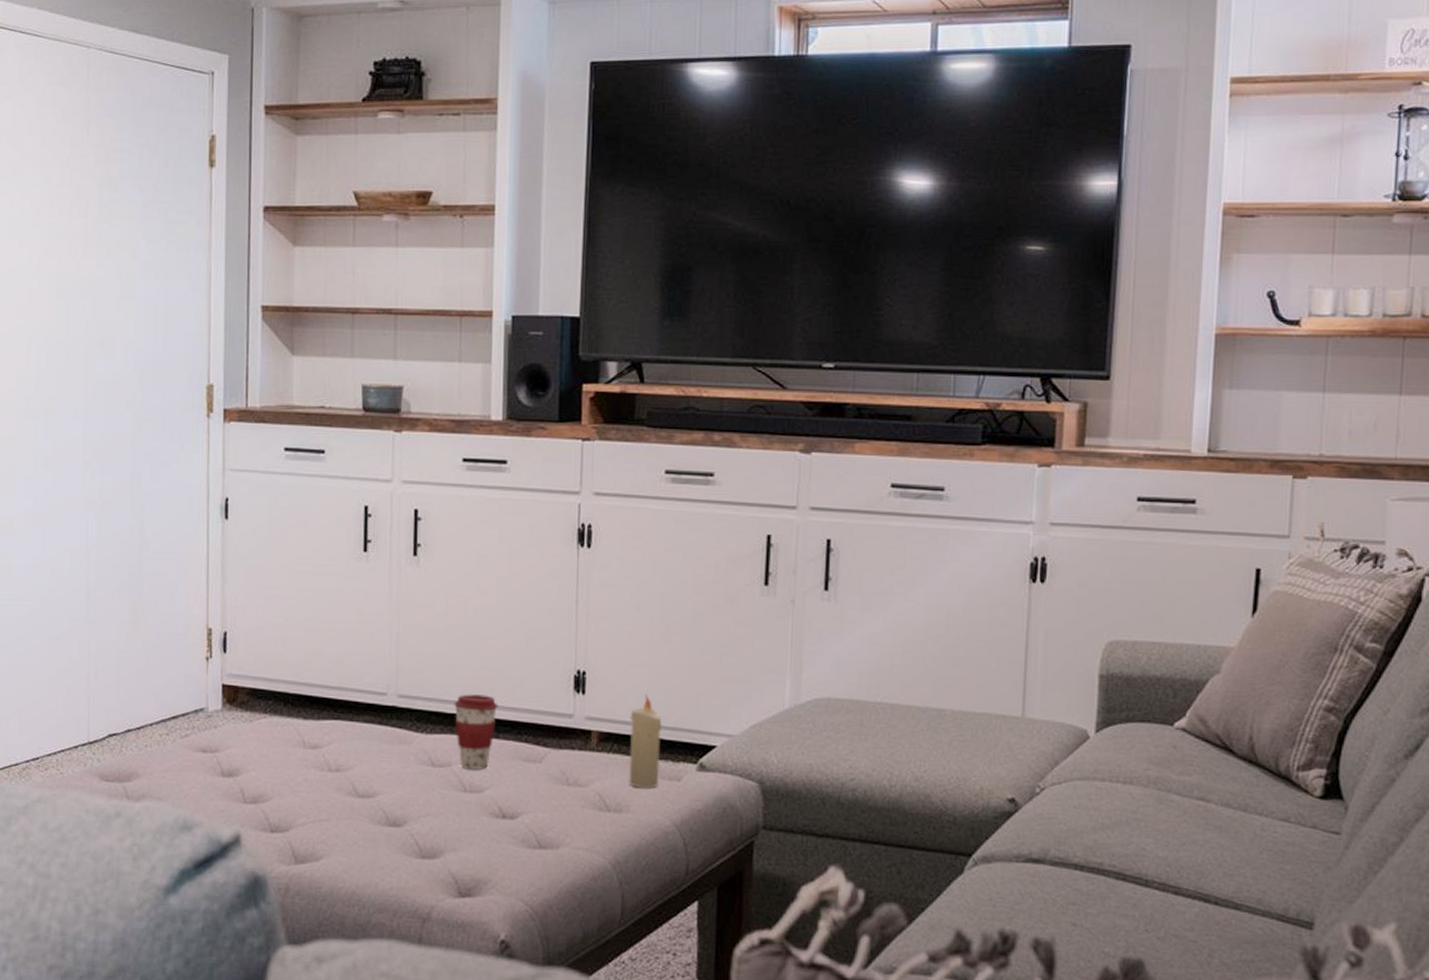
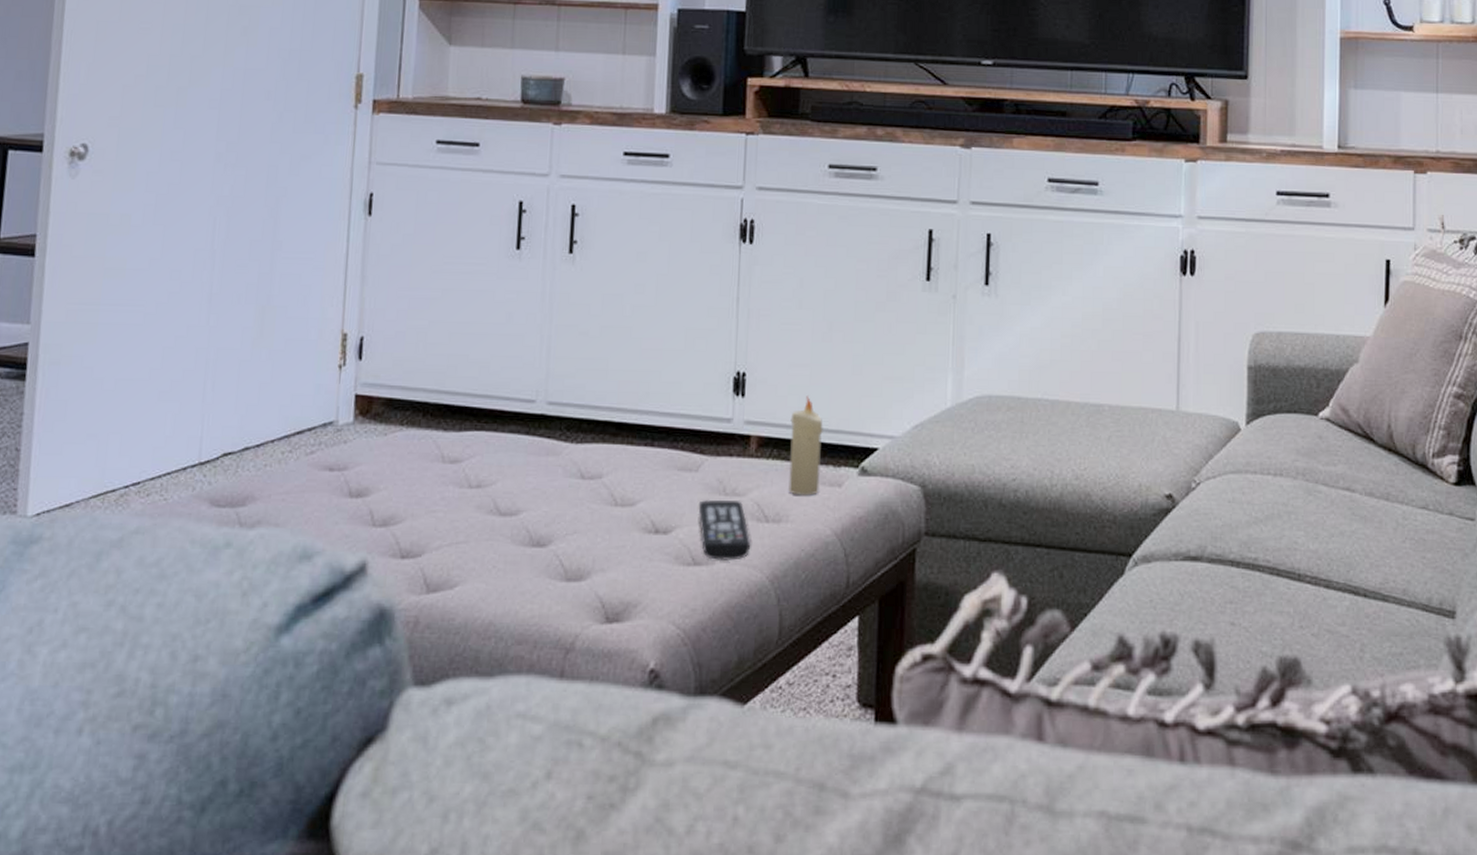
coffee cup: present [454,694,498,770] -> none [607,399,654,481]
remote control: none [542,788,594,846] -> present [698,499,751,560]

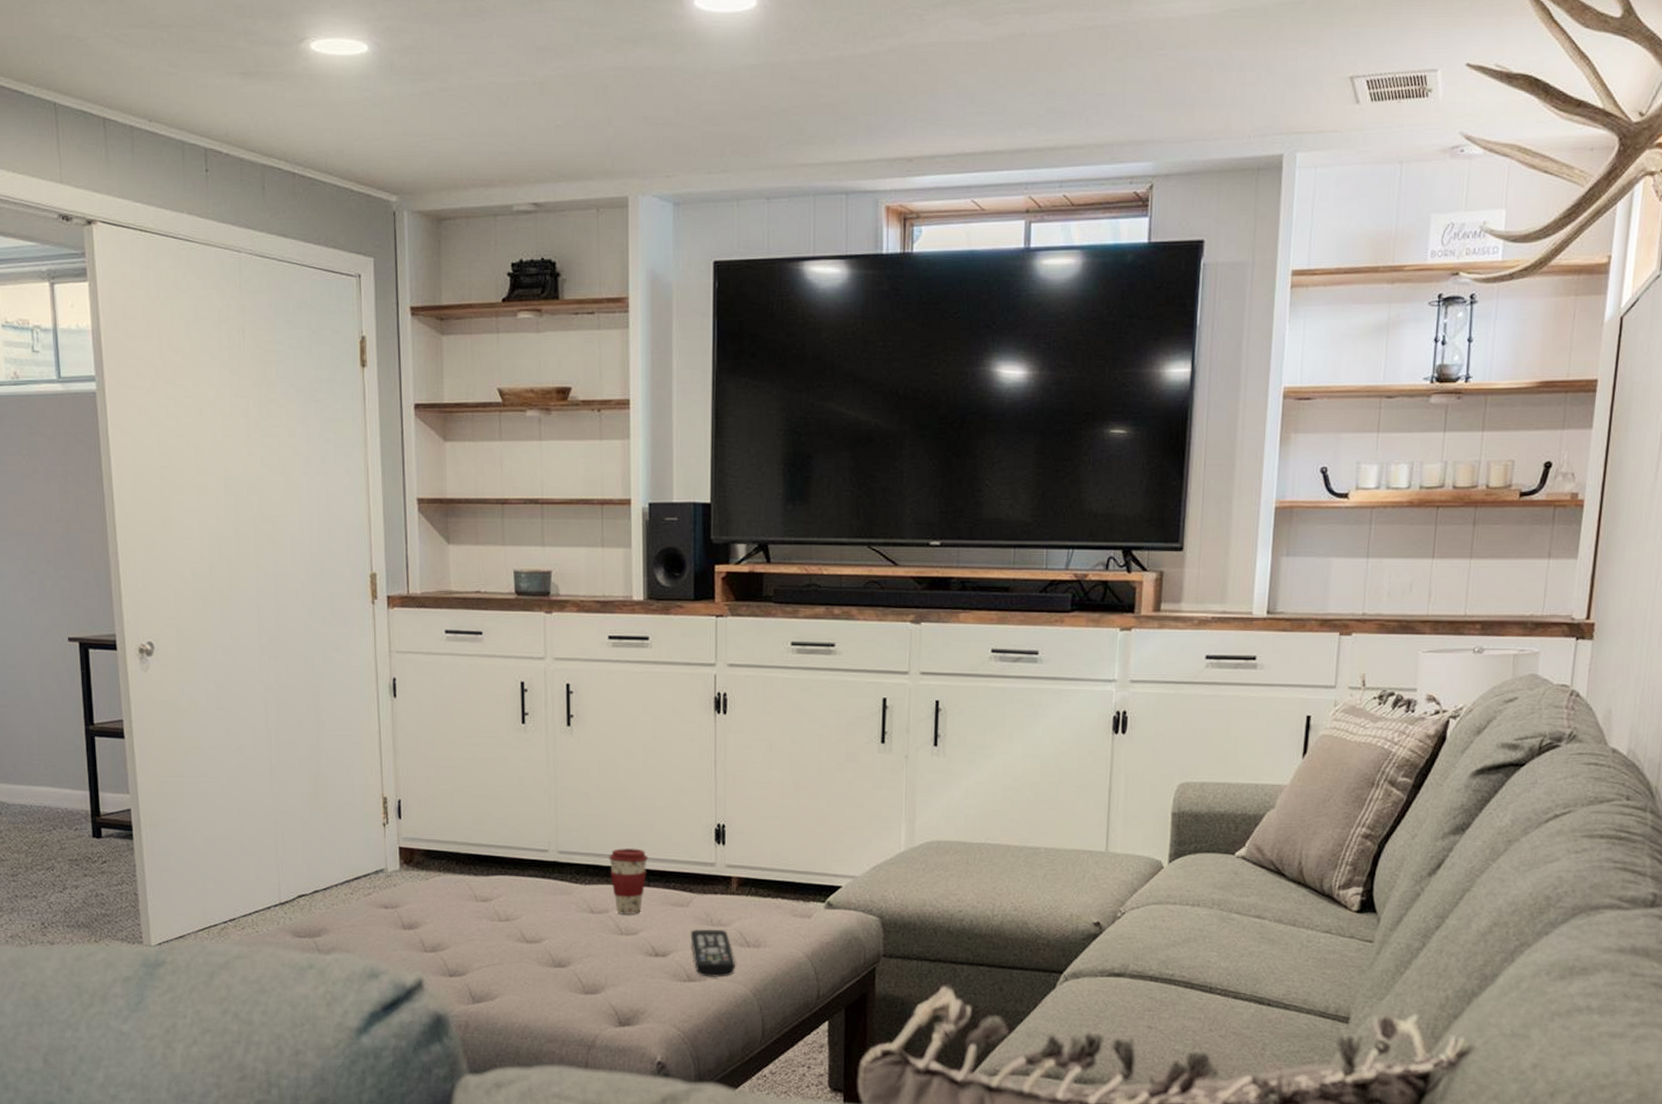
coffee cup: none [607,399,654,481] -> present [609,848,648,914]
candle: present [788,396,823,496] -> none [765,843,794,925]

